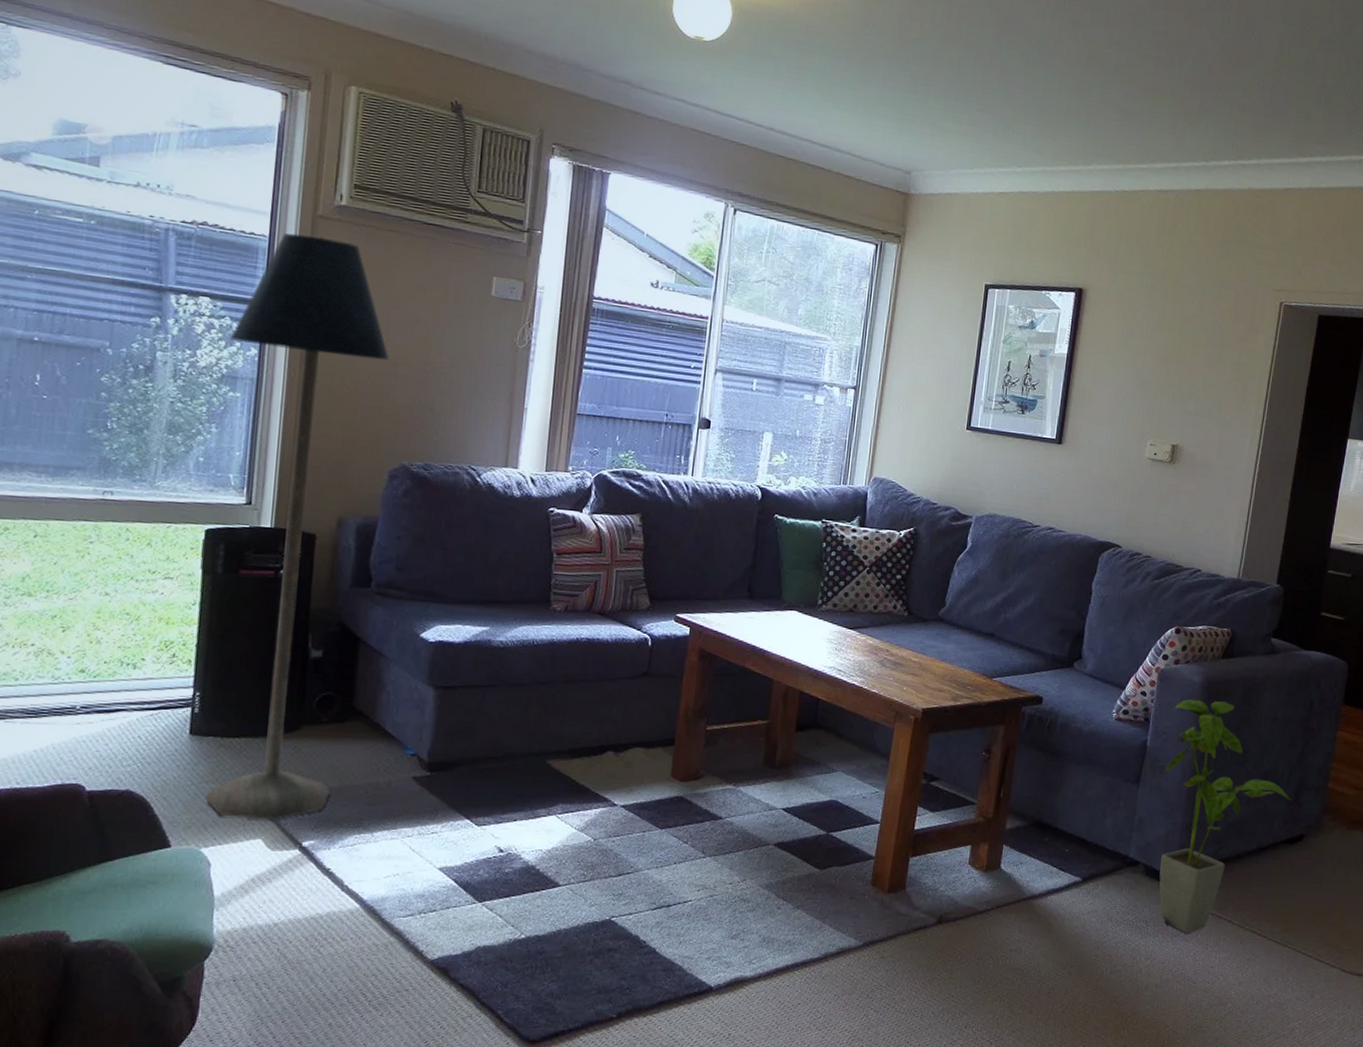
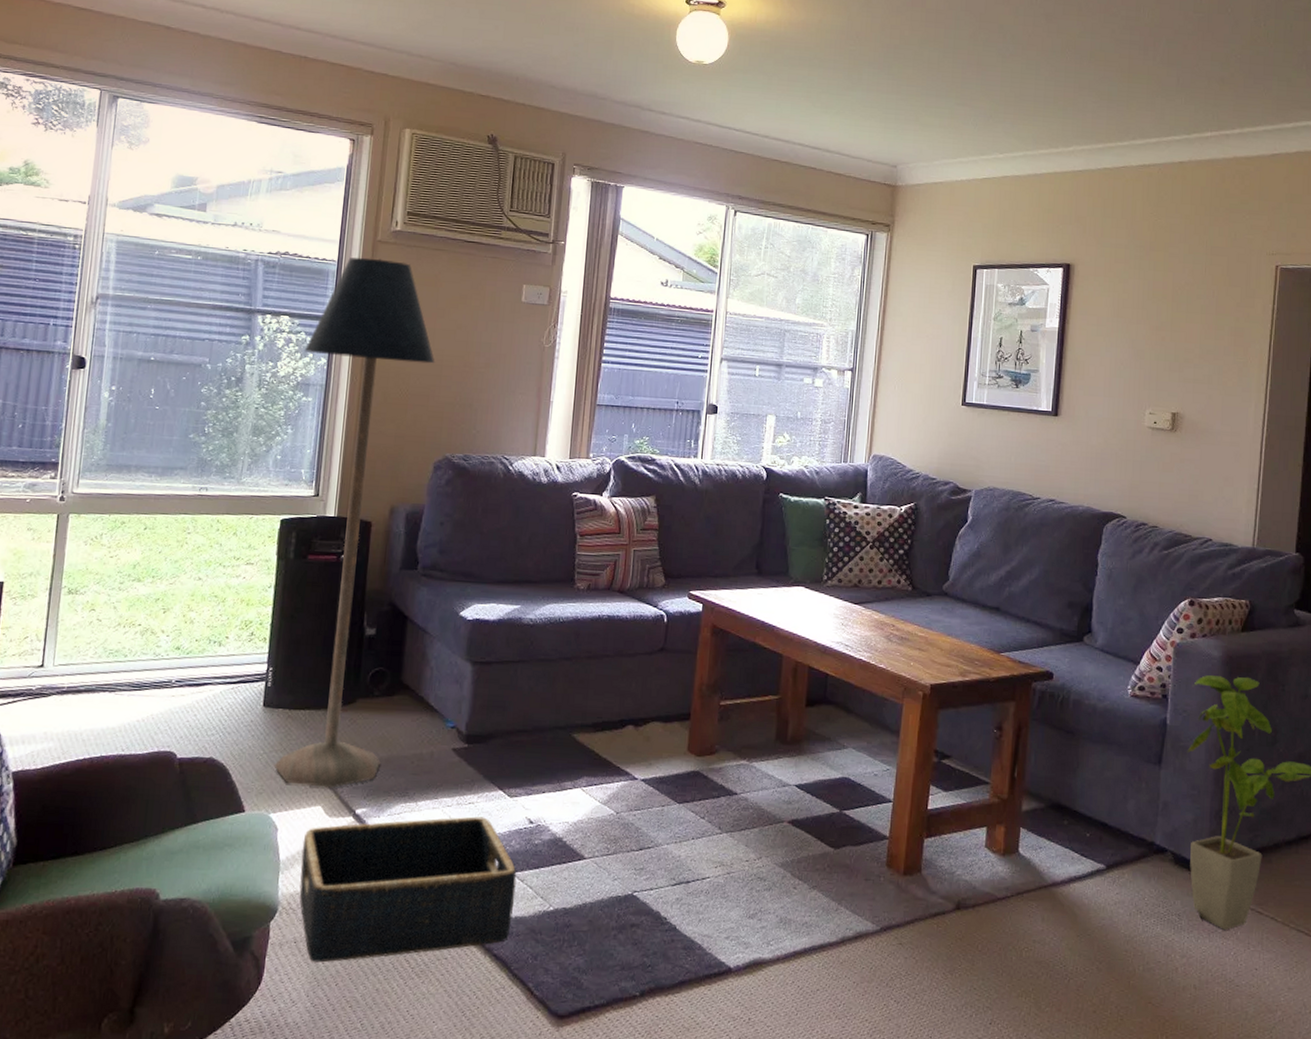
basket: none [238,846,485,1000] -> present [299,816,517,963]

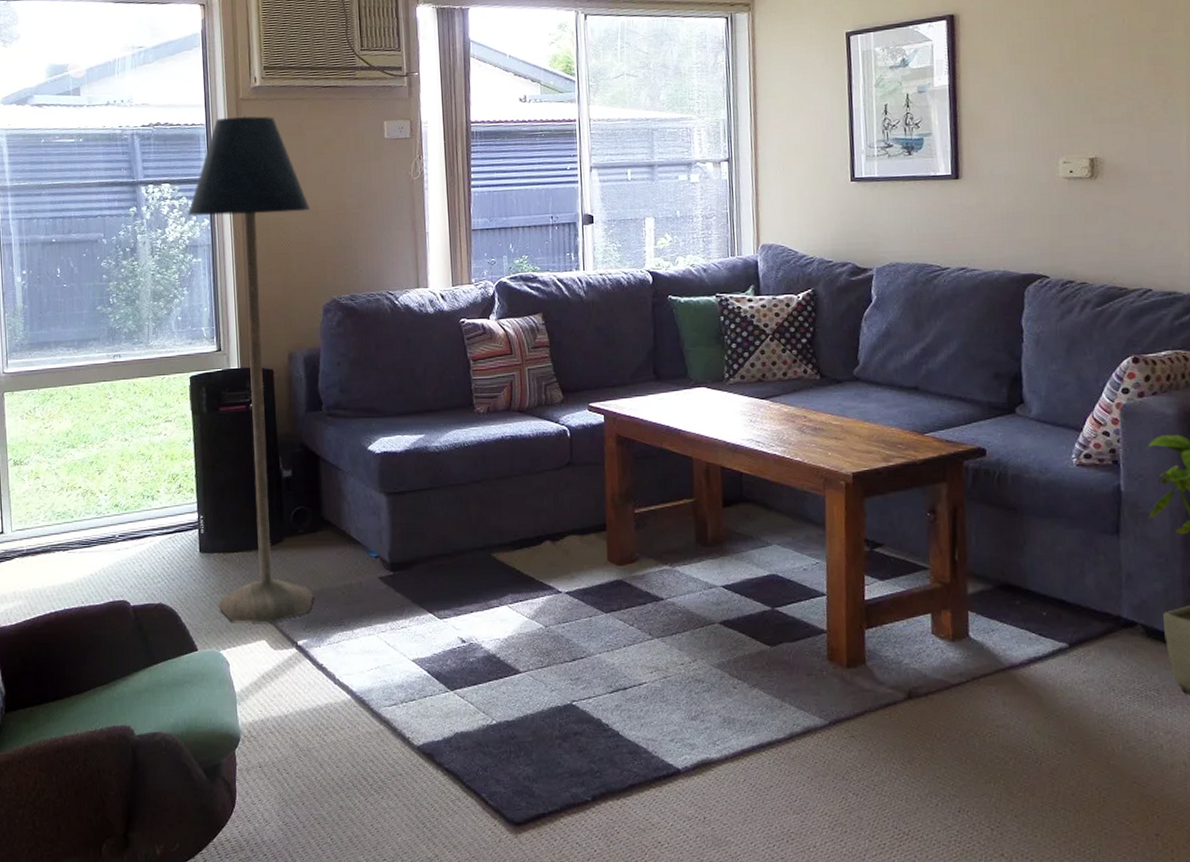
basket: present [299,816,517,963] -> none [254,640,458,784]

